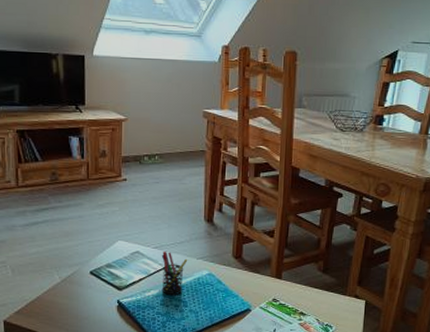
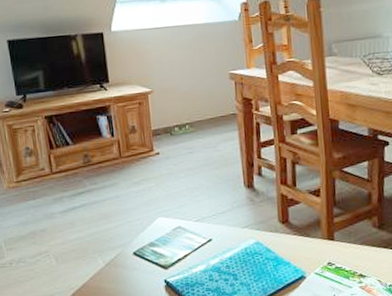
pen holder: present [161,252,188,296] -> none [204,223,232,270]

